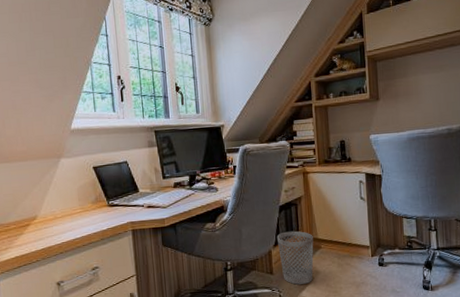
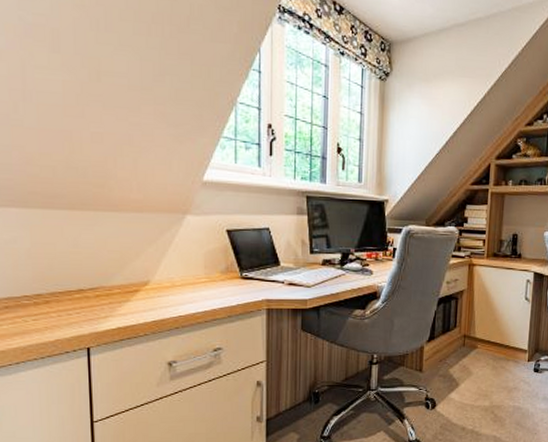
wastebasket: present [276,231,314,285] -> none [431,327,470,385]

